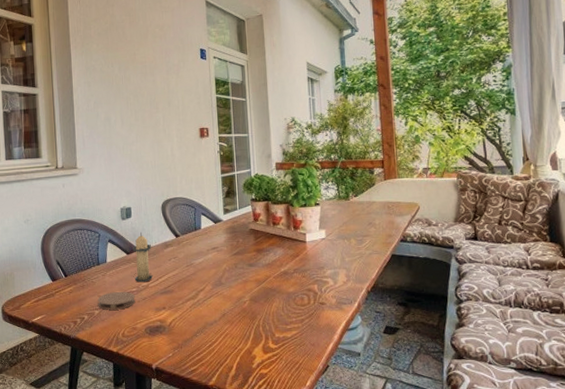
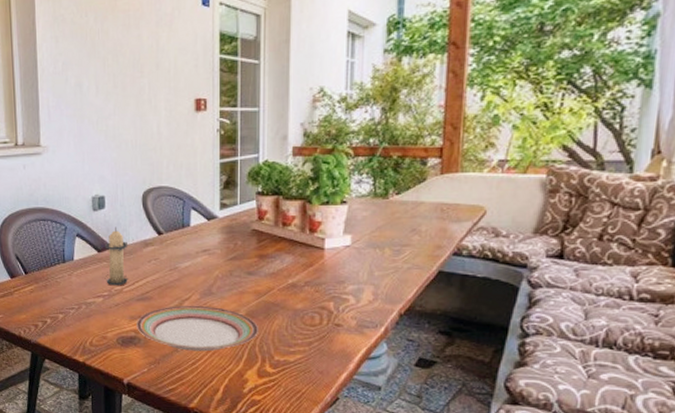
coaster: present [98,291,136,310] -> none [62,294,107,315]
plate: none [161,294,261,335] -> present [137,305,258,352]

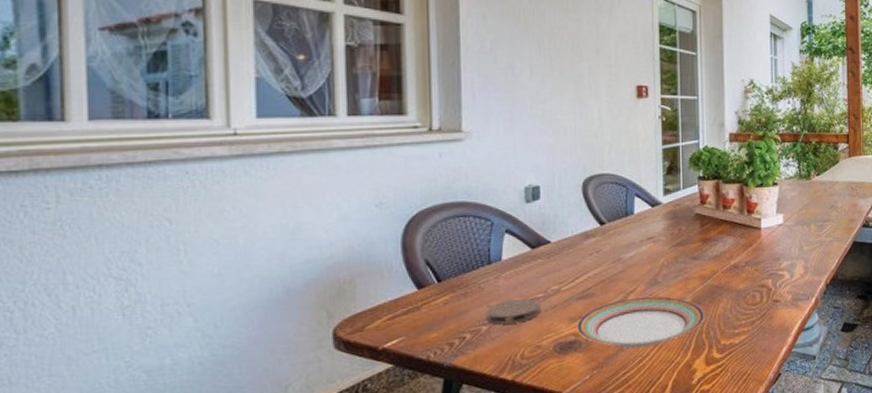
coaster: none [62,294,107,315] -> present [486,298,542,325]
candle: present [104,226,129,286] -> none [538,219,567,286]

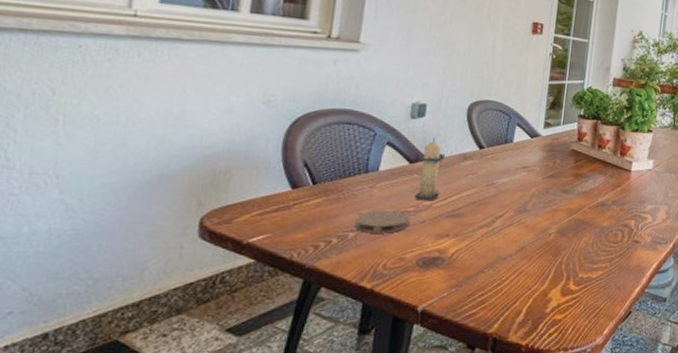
candle: none [538,219,567,286] -> present [414,137,446,201]
plate: present [577,296,704,348] -> none [442,222,567,271]

